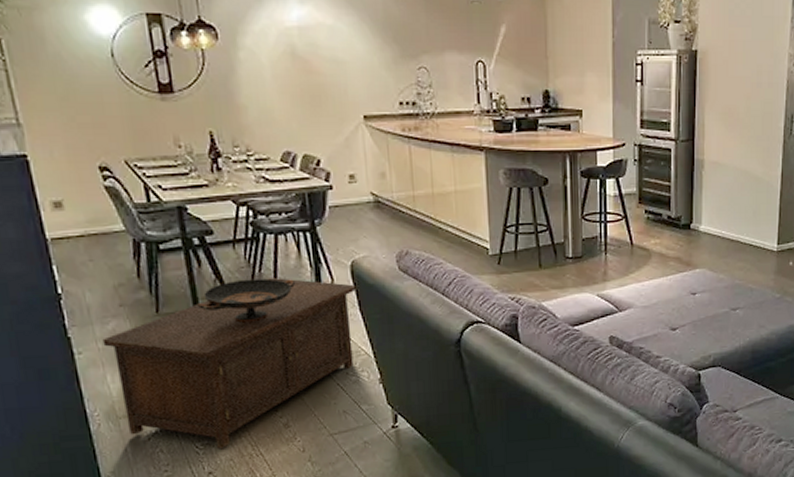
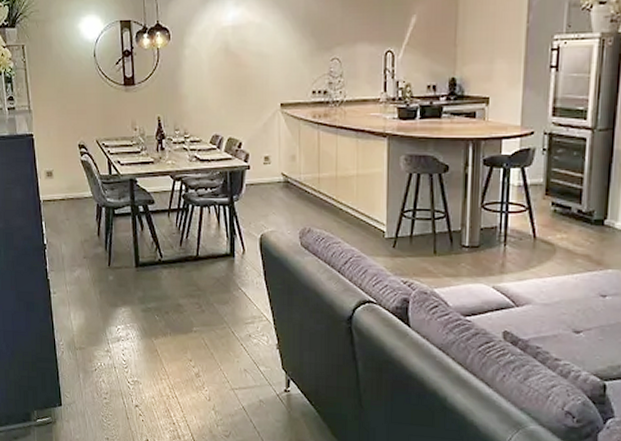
cabinet: present [102,277,356,449] -> none [70,243,263,388]
decorative bowl: present [197,278,295,323] -> none [138,244,213,281]

